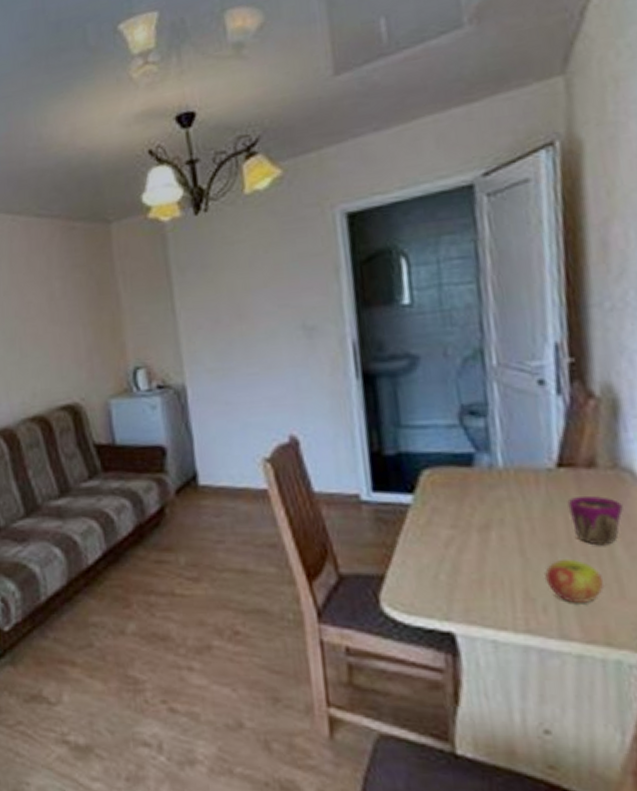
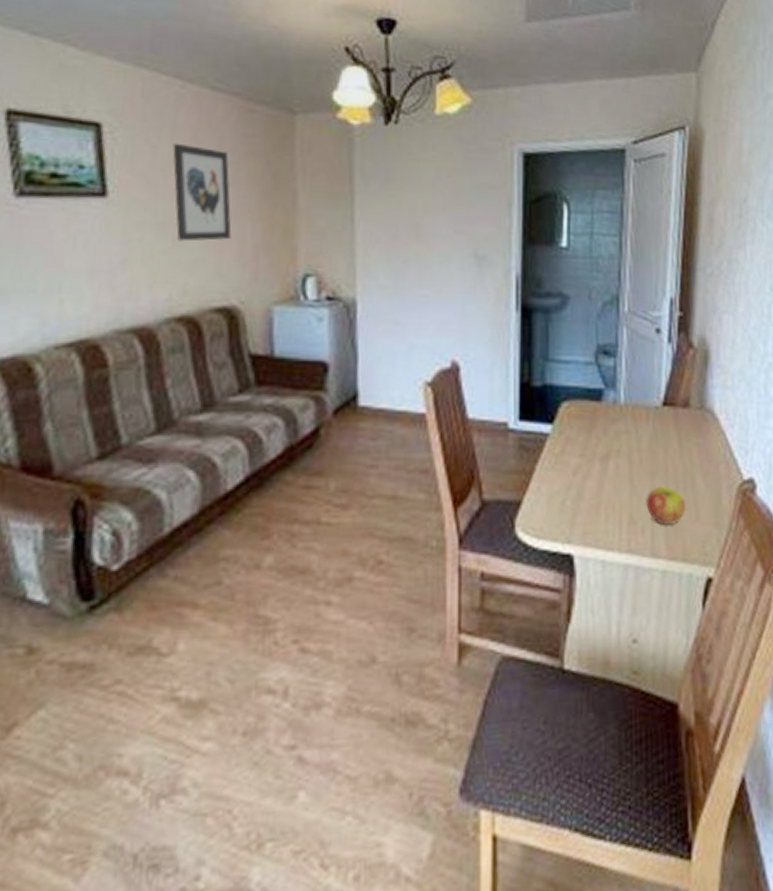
wall art: none [11,268,67,353] -> present [173,143,232,242]
cup: present [567,495,623,546] -> none [667,431,704,475]

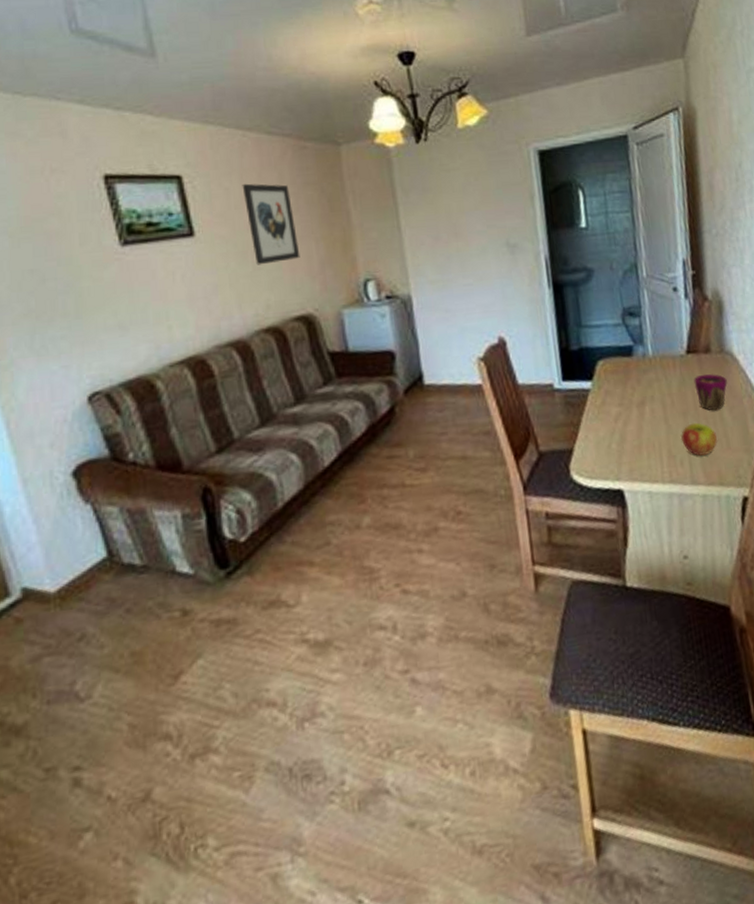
cup: none [667,431,704,475] -> present [693,374,728,411]

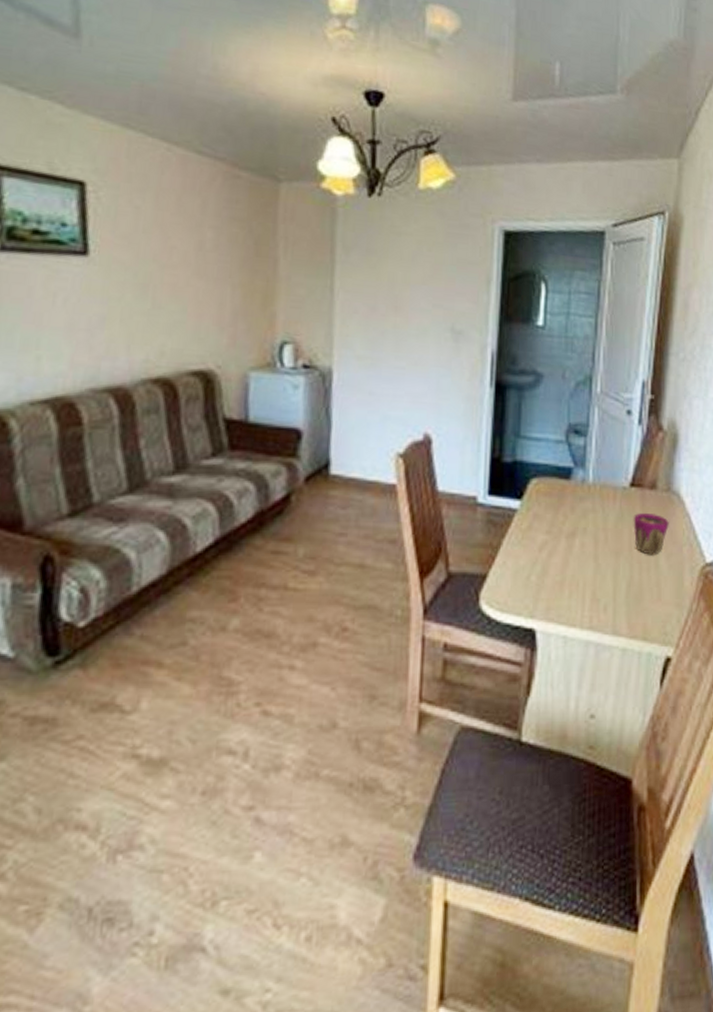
wall art: present [242,183,300,265] -> none [155,205,212,304]
apple: present [680,422,718,456] -> none [608,565,649,603]

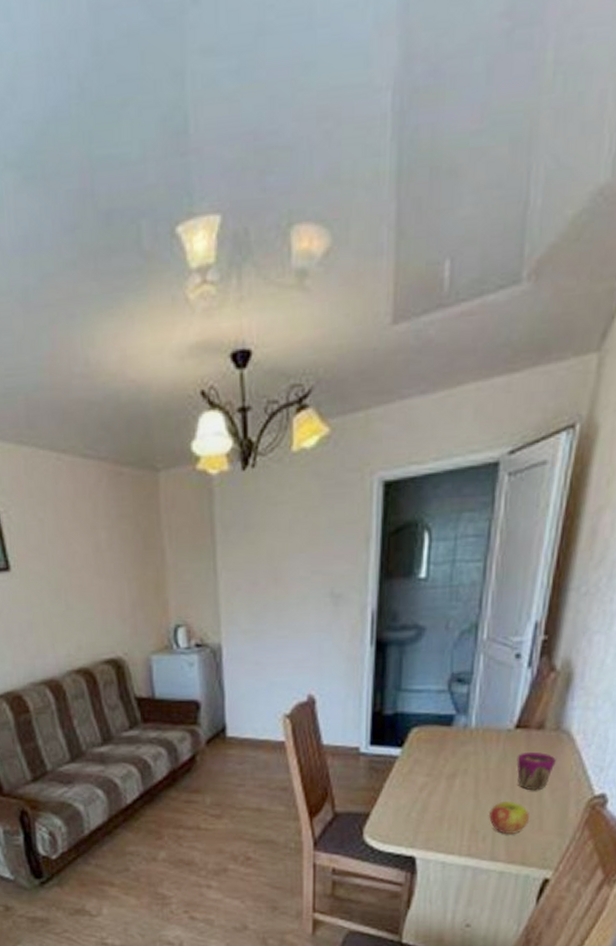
apple: none [608,565,649,603] -> present [488,800,530,834]

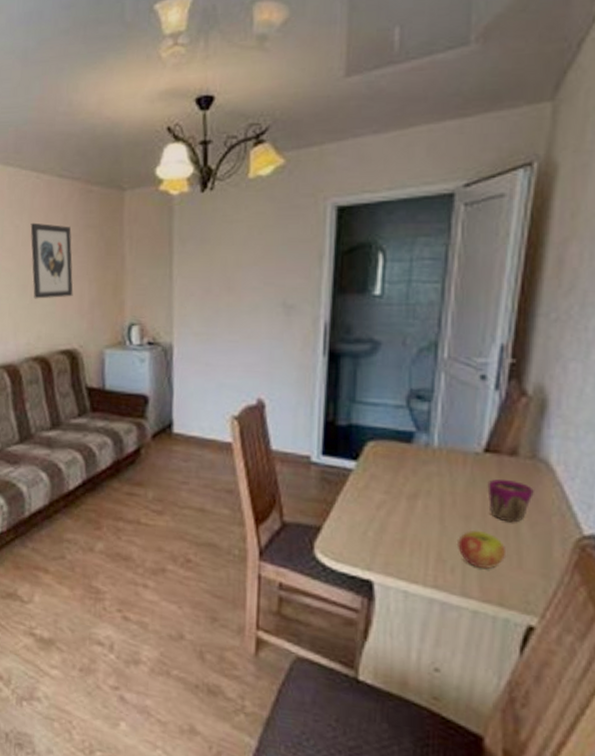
wall art: none [56,514,112,605] -> present [30,222,73,299]

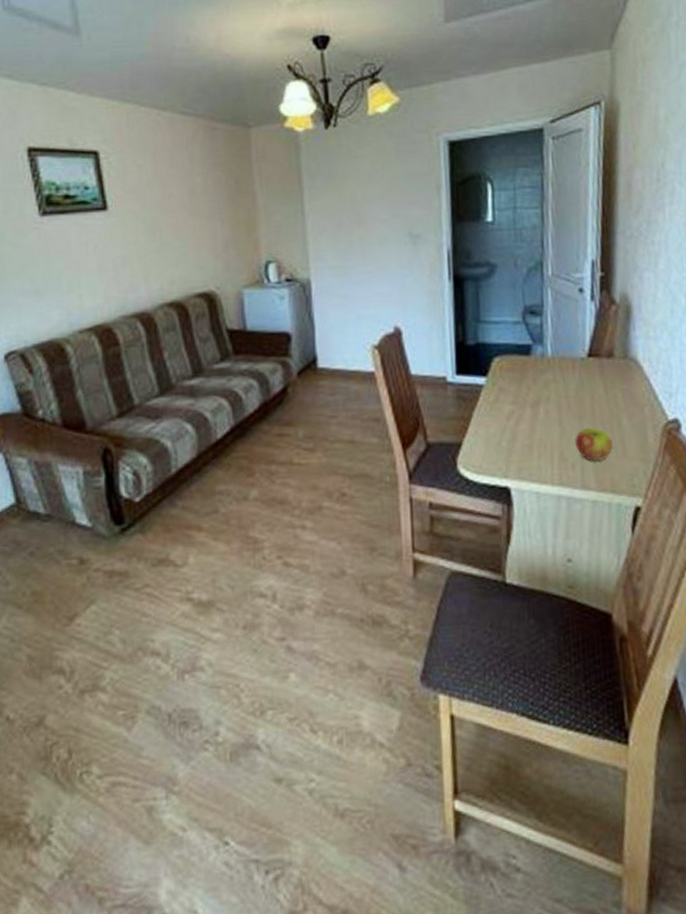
wall art: present [30,222,73,299] -> none [154,161,206,242]
cup: present [487,478,534,523] -> none [593,379,629,417]

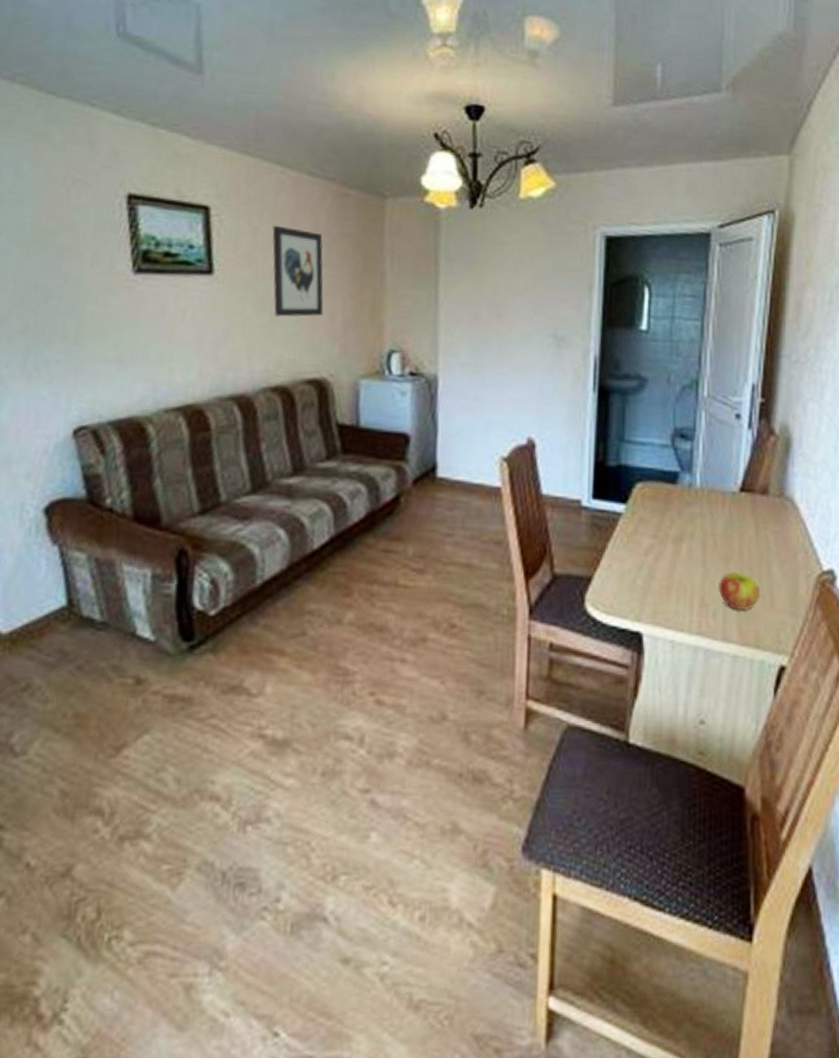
wall art: none [154,161,206,242] -> present [272,225,324,317]

